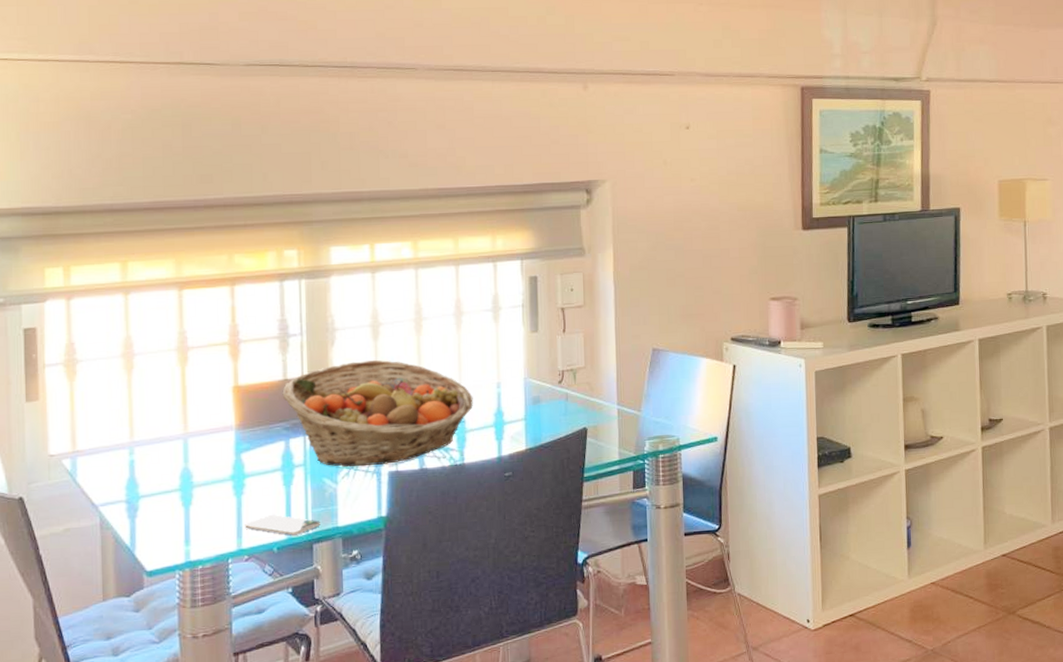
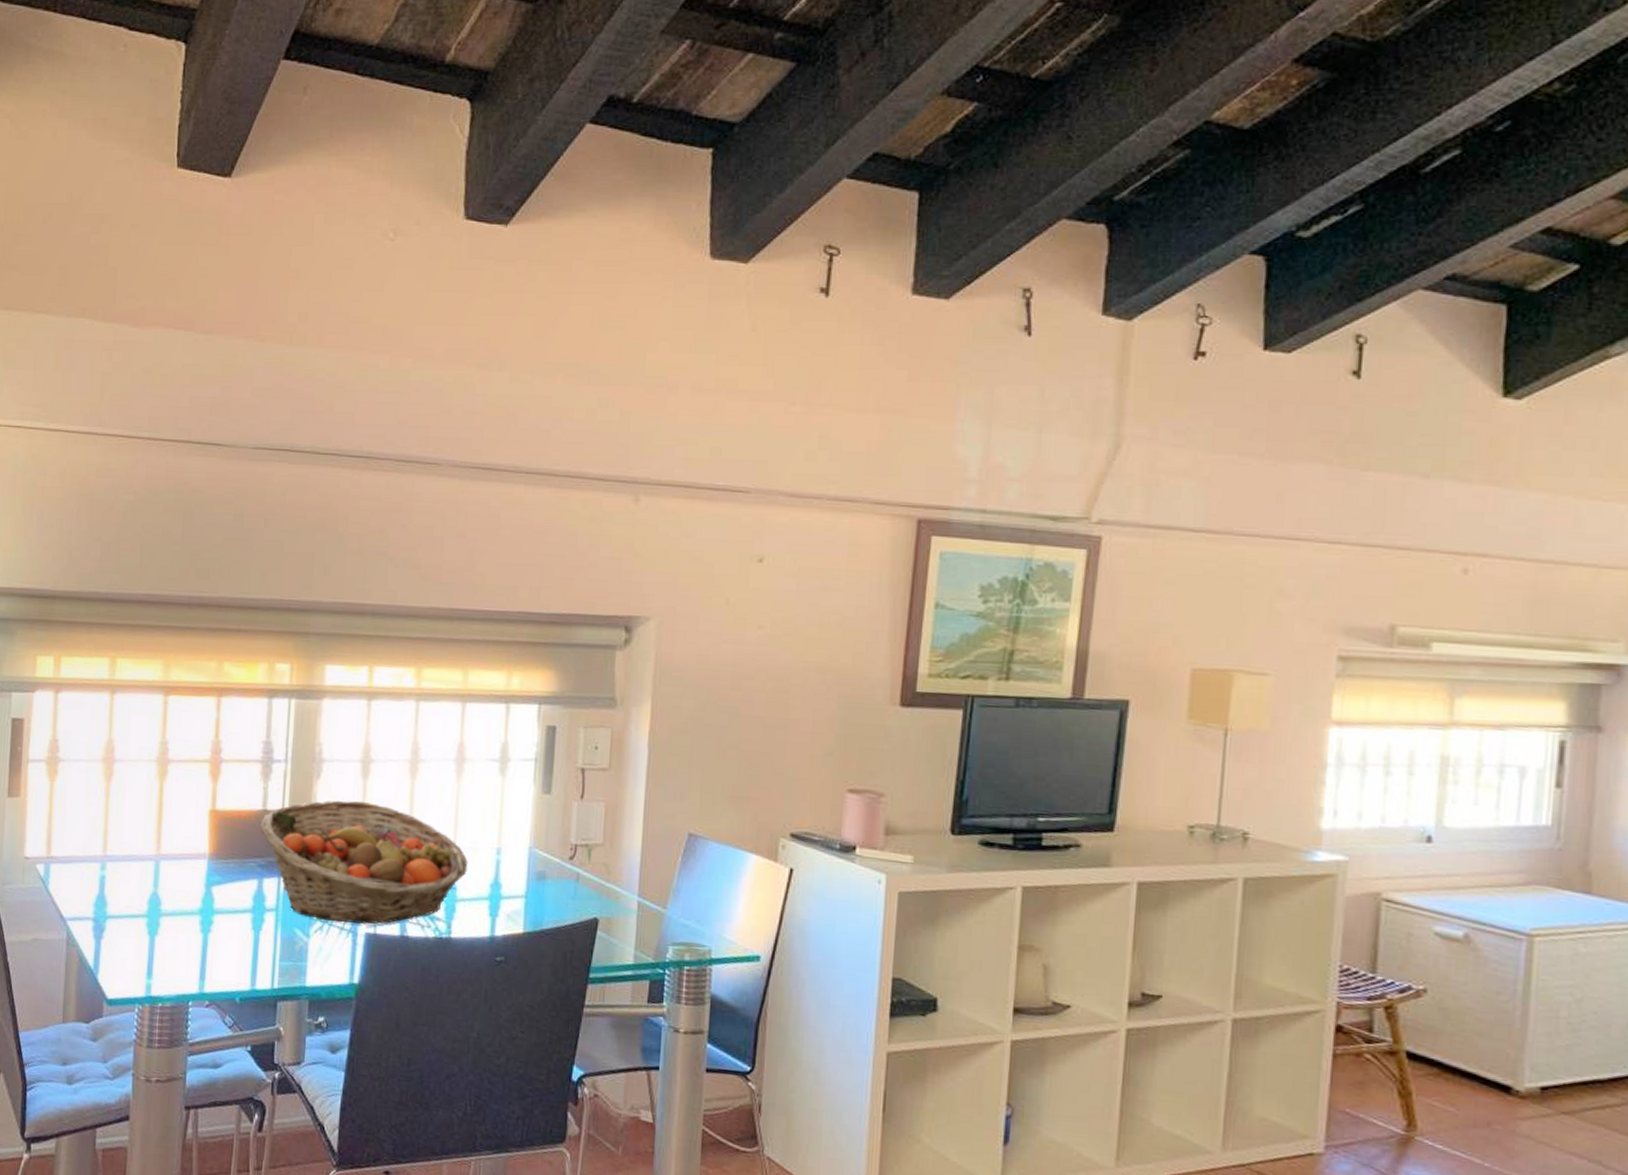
smartphone: present [245,515,320,536] -> none [209,960,287,988]

